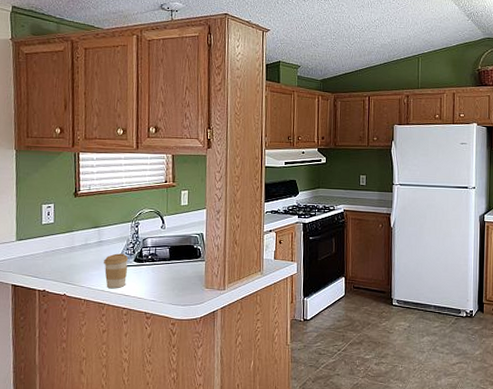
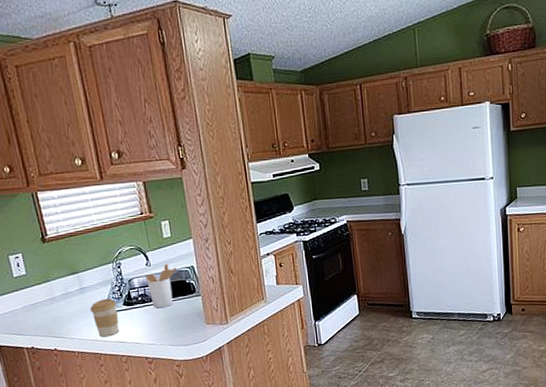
utensil holder: none [158,229,188,268] -> present [145,264,177,309]

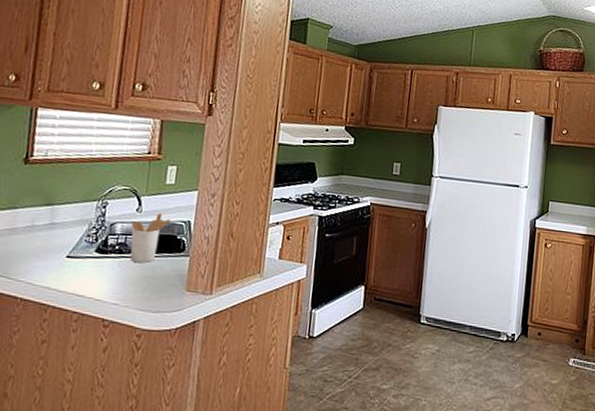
coffee cup: present [90,298,120,336] -> none [53,240,89,286]

